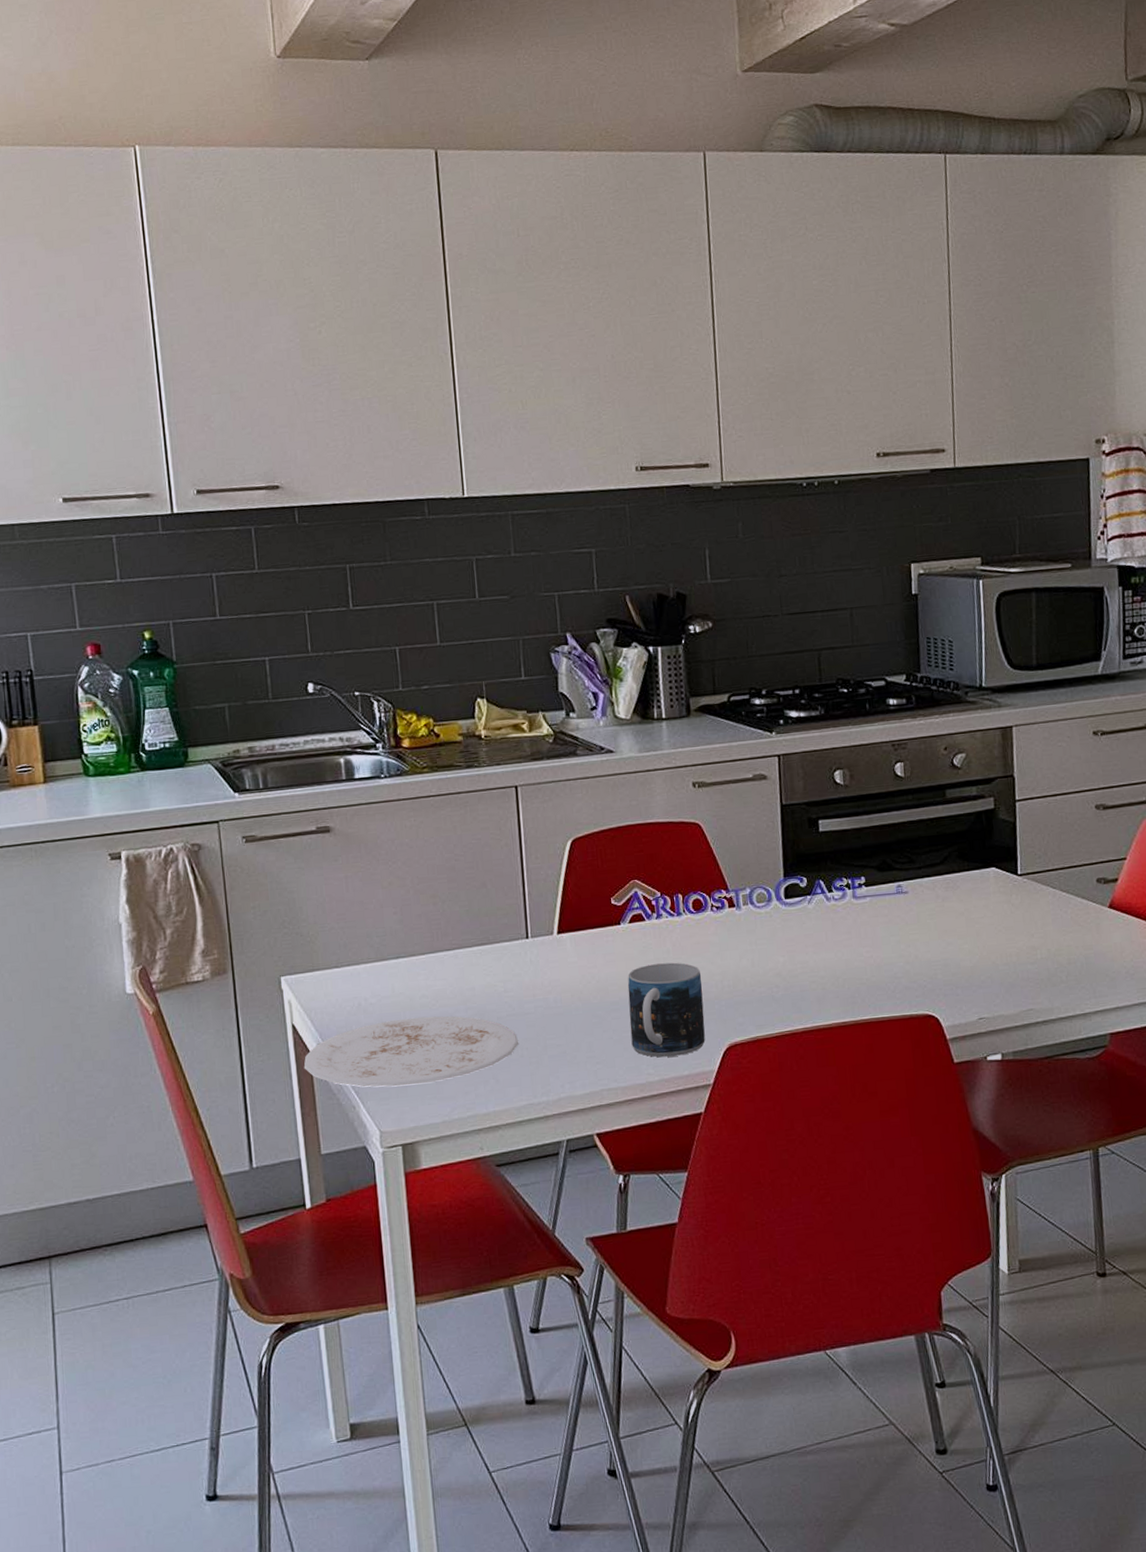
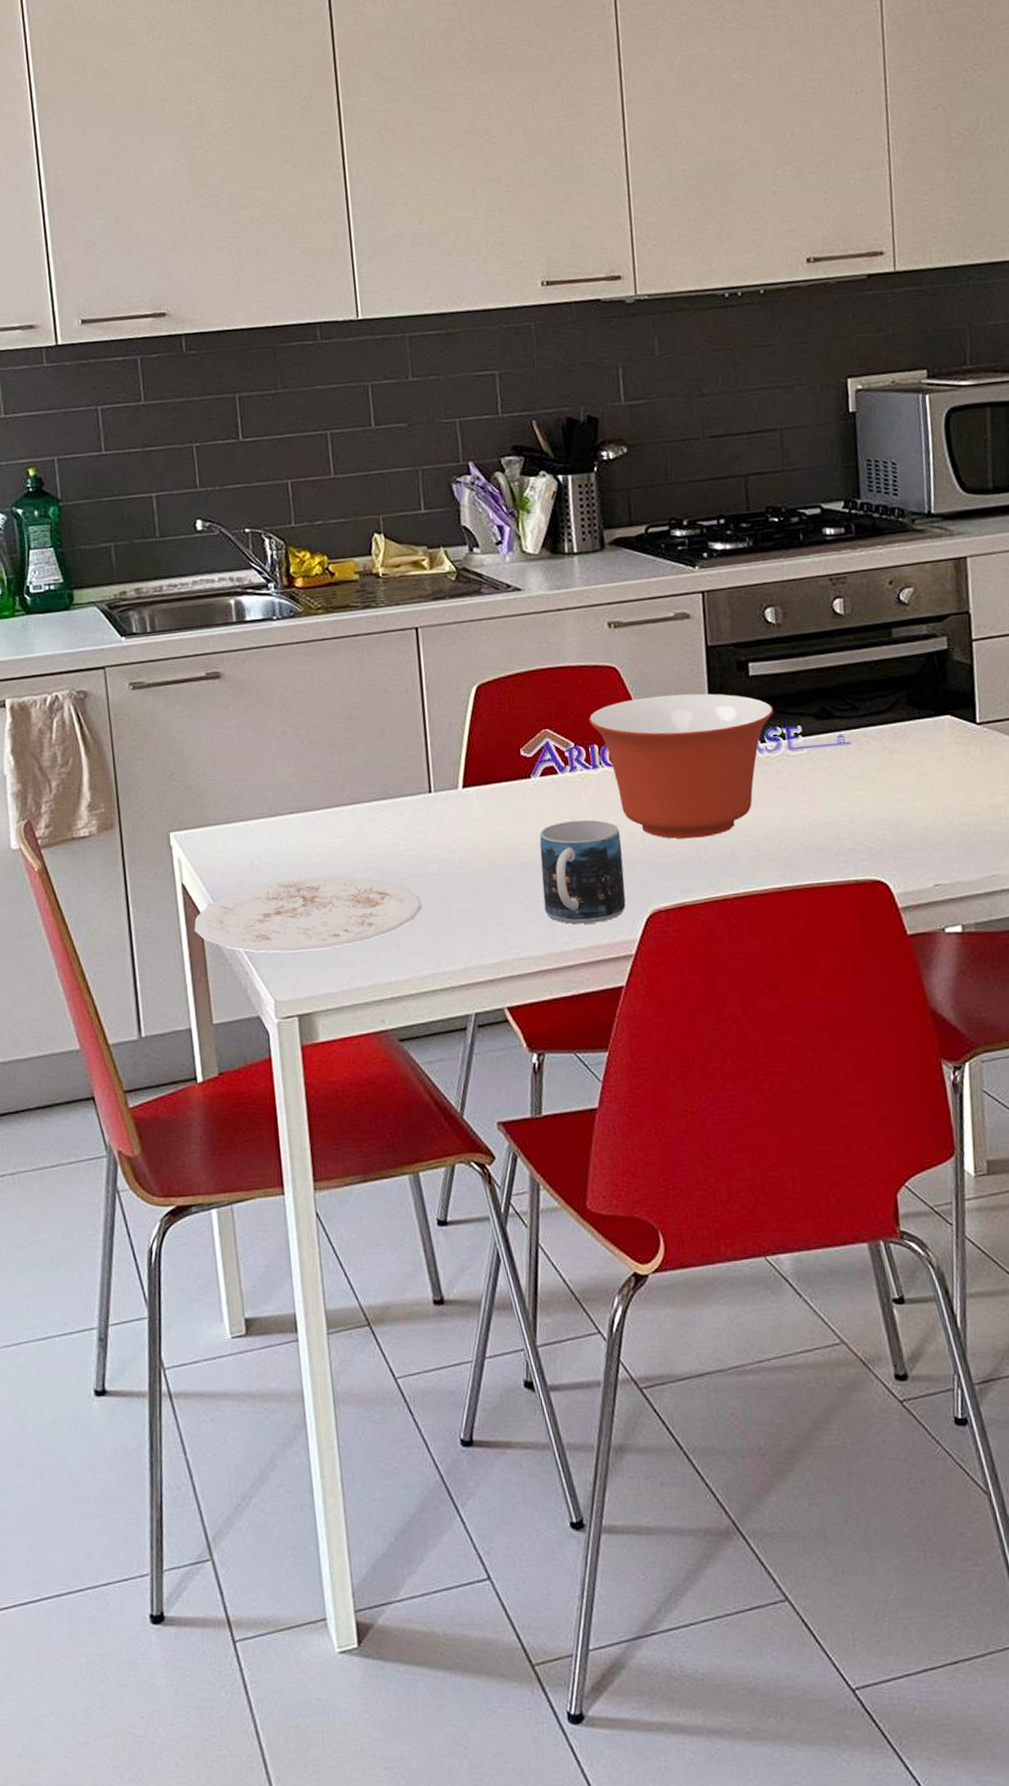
mixing bowl: none [674,847,841,980] -> present [588,693,774,839]

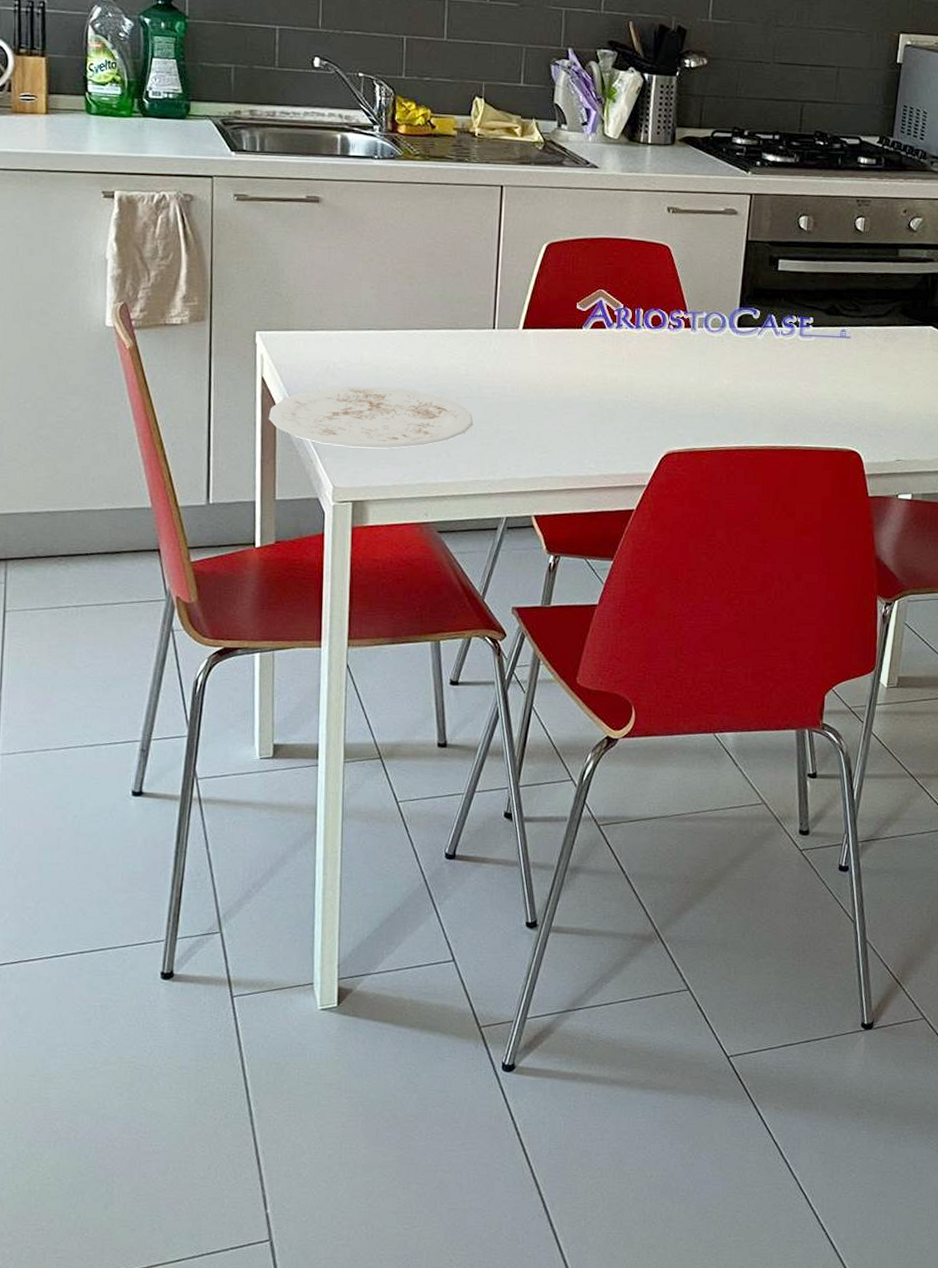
mug: present [539,819,626,924] -> none [578,369,651,456]
mixing bowl: present [588,693,774,839] -> none [639,275,794,398]

